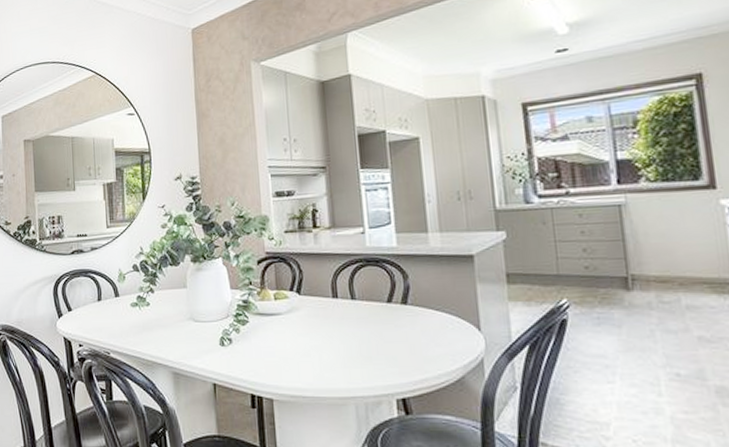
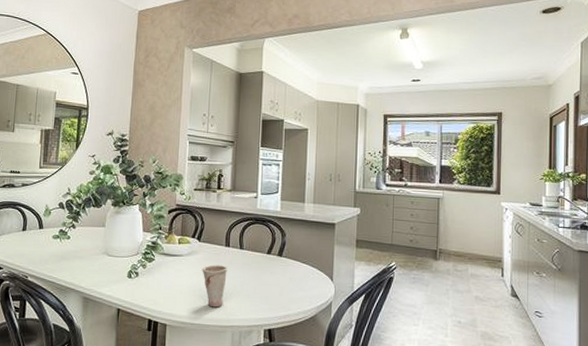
cup: none [307,322,340,375] -> present [202,265,228,308]

